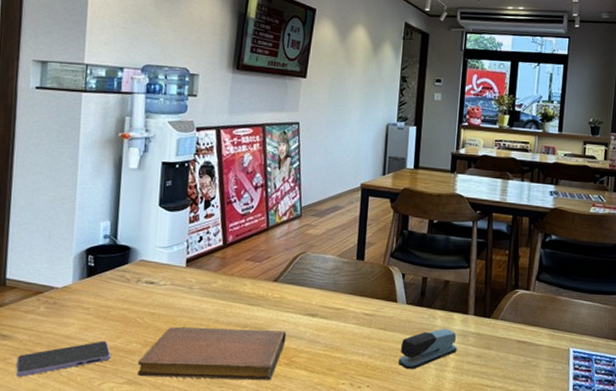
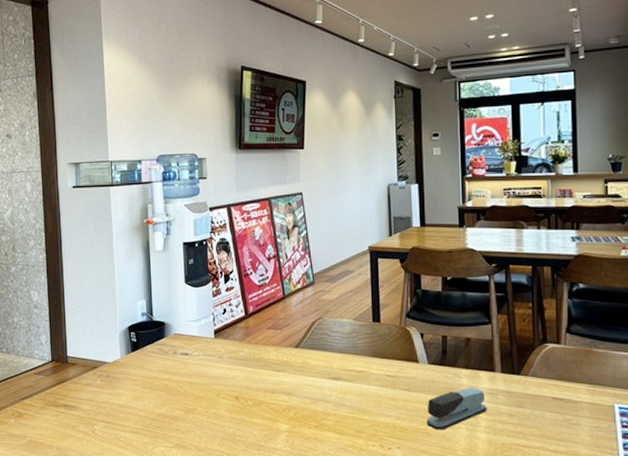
smartphone: present [15,341,111,377] -> none [83,409,159,442]
notebook: present [137,326,287,381] -> none [182,393,313,443]

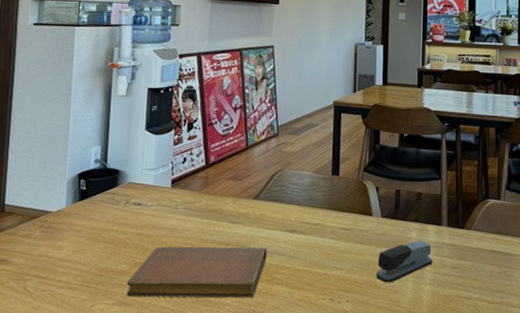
notebook: none [182,393,313,443] -> present [126,246,267,298]

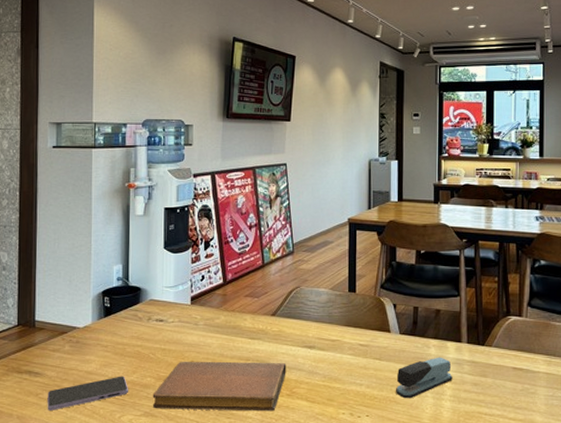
smartphone: none [12,262,101,300] -> present [47,376,128,410]

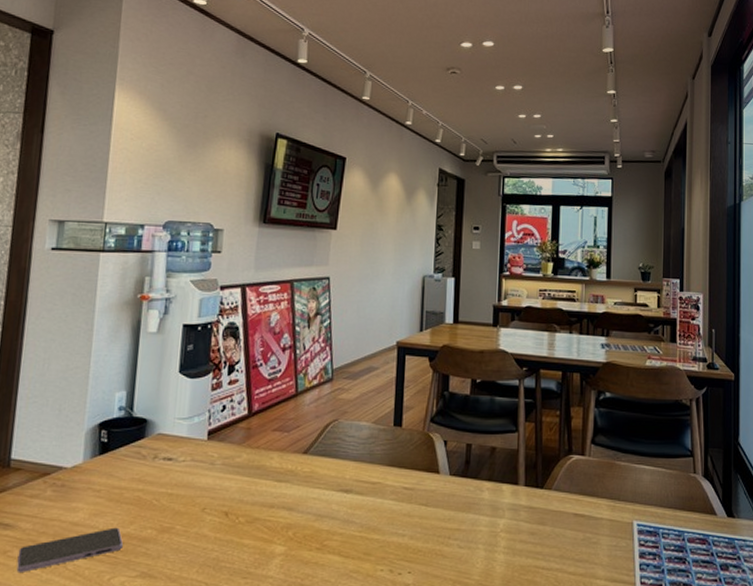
notebook: present [152,361,287,412] -> none [151,508,318,570]
stapler: present [396,357,453,399] -> none [443,502,508,551]

